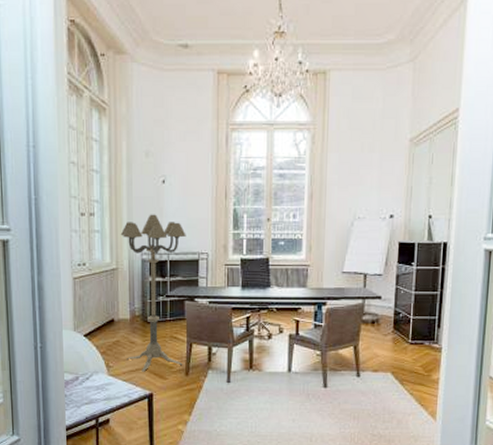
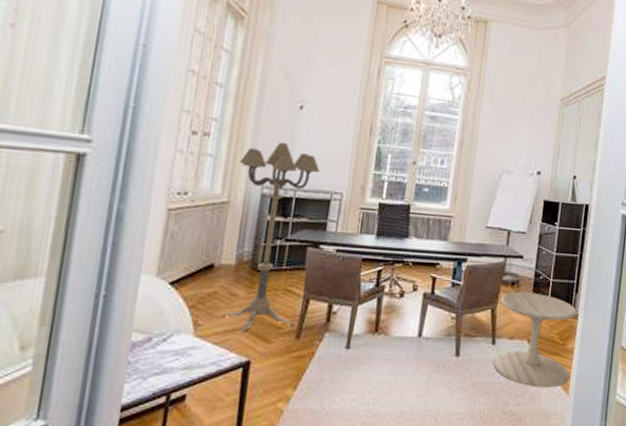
side table: none [360,330,440,414] -> present [493,292,577,388]

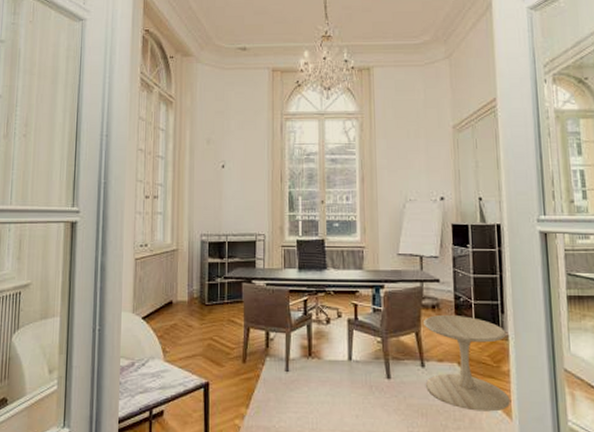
floor lamp: present [222,142,320,333] -> none [181,197,244,358]

